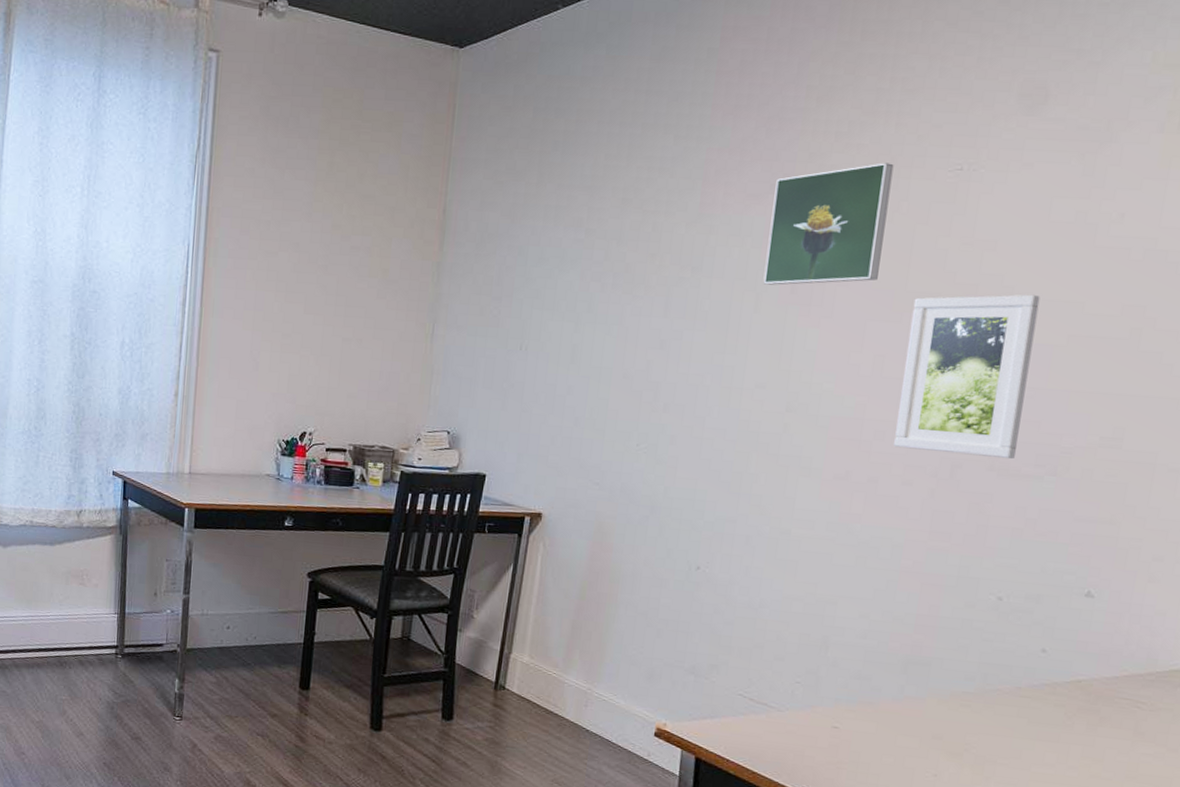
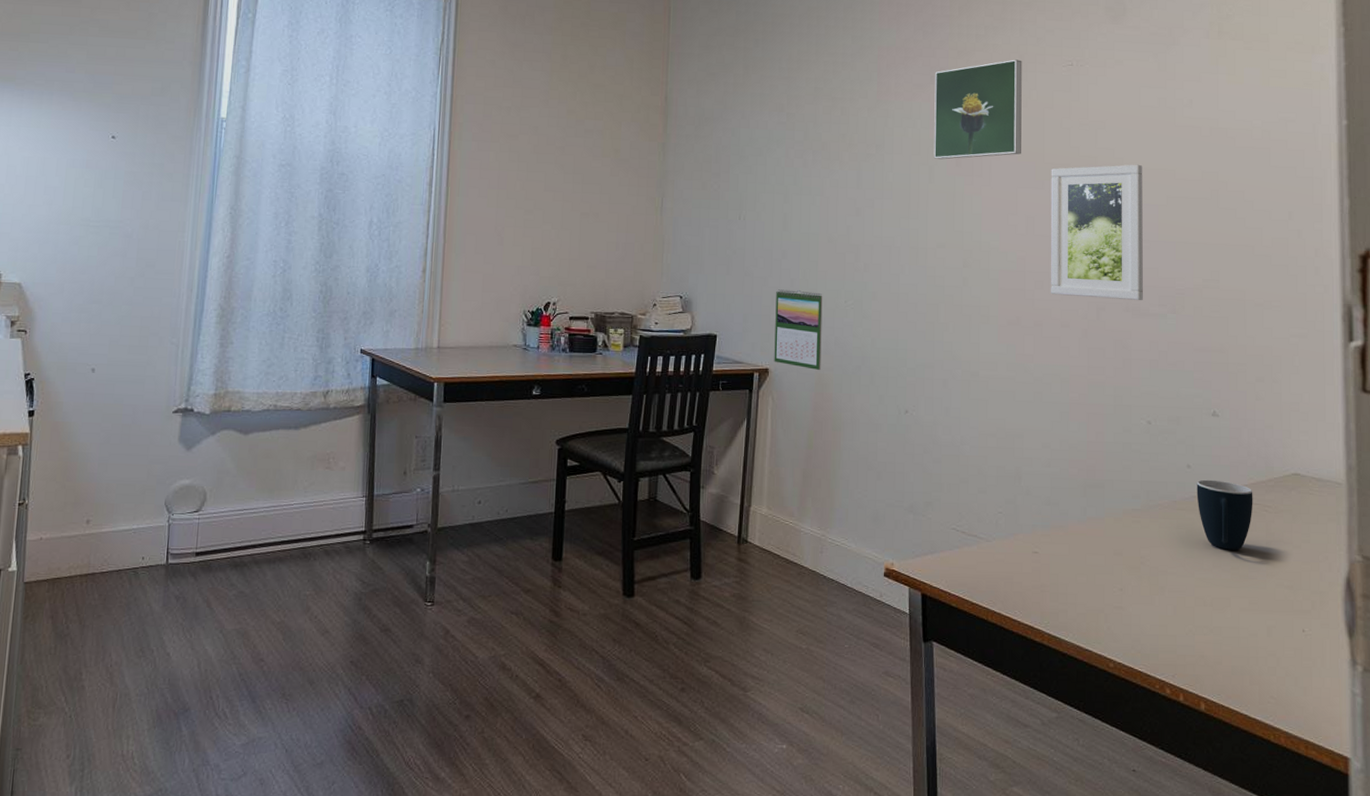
calendar: none [548,428,611,518] -> present [774,289,823,370]
mug: none [1048,666,1125,747] -> present [1196,479,1253,550]

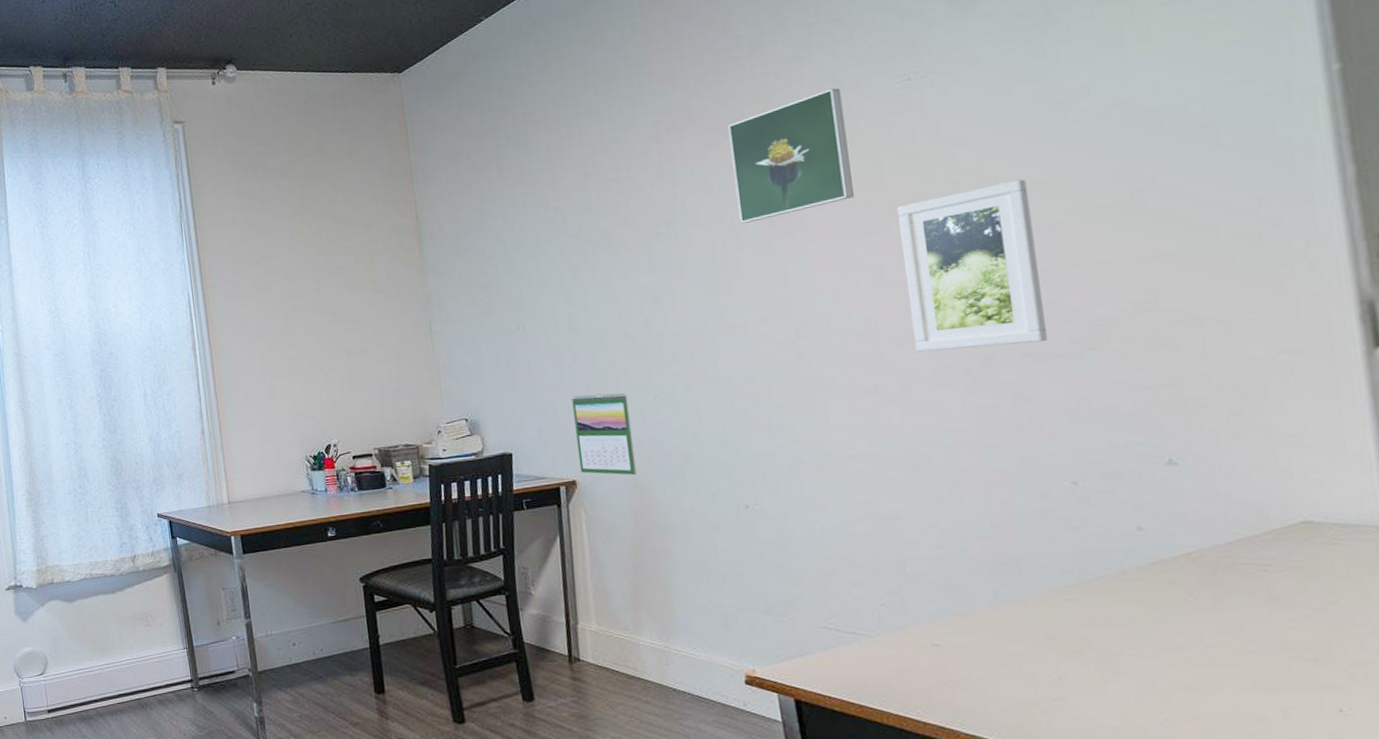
mug: present [1196,479,1253,550] -> none [1153,540,1244,622]

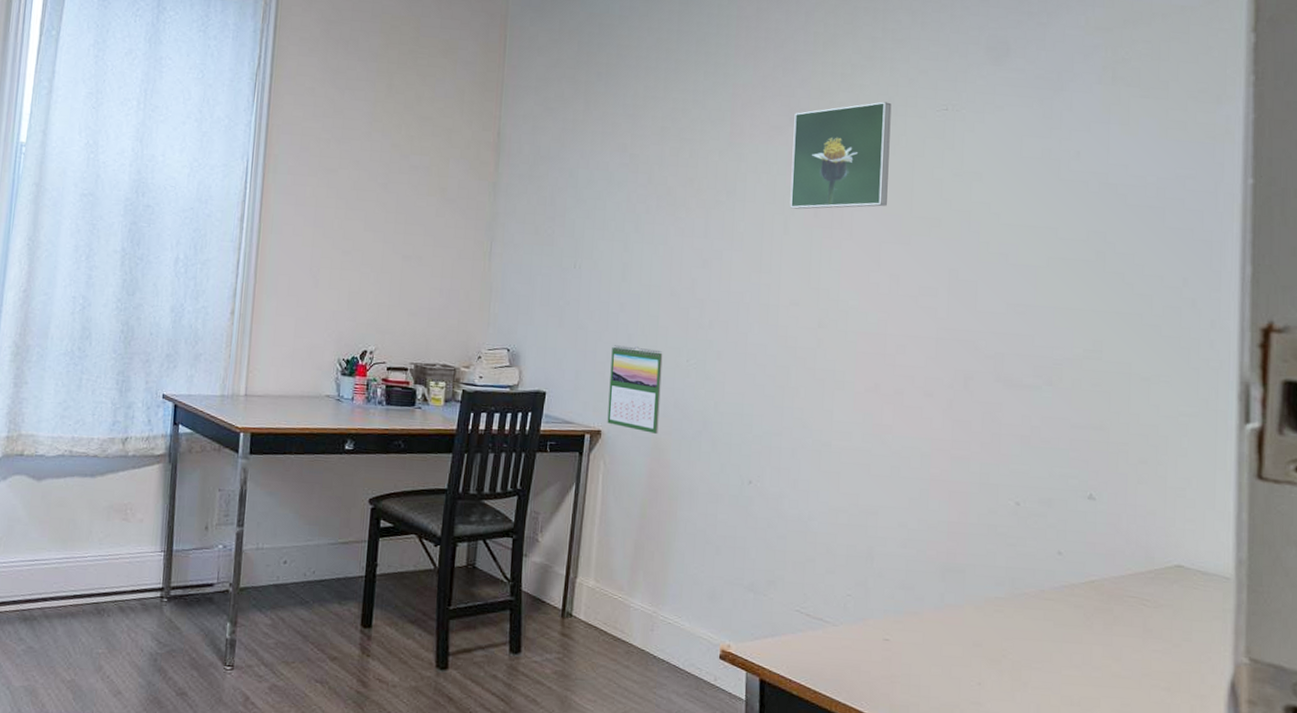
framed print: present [897,179,1048,352] -> none [914,220,1022,371]

